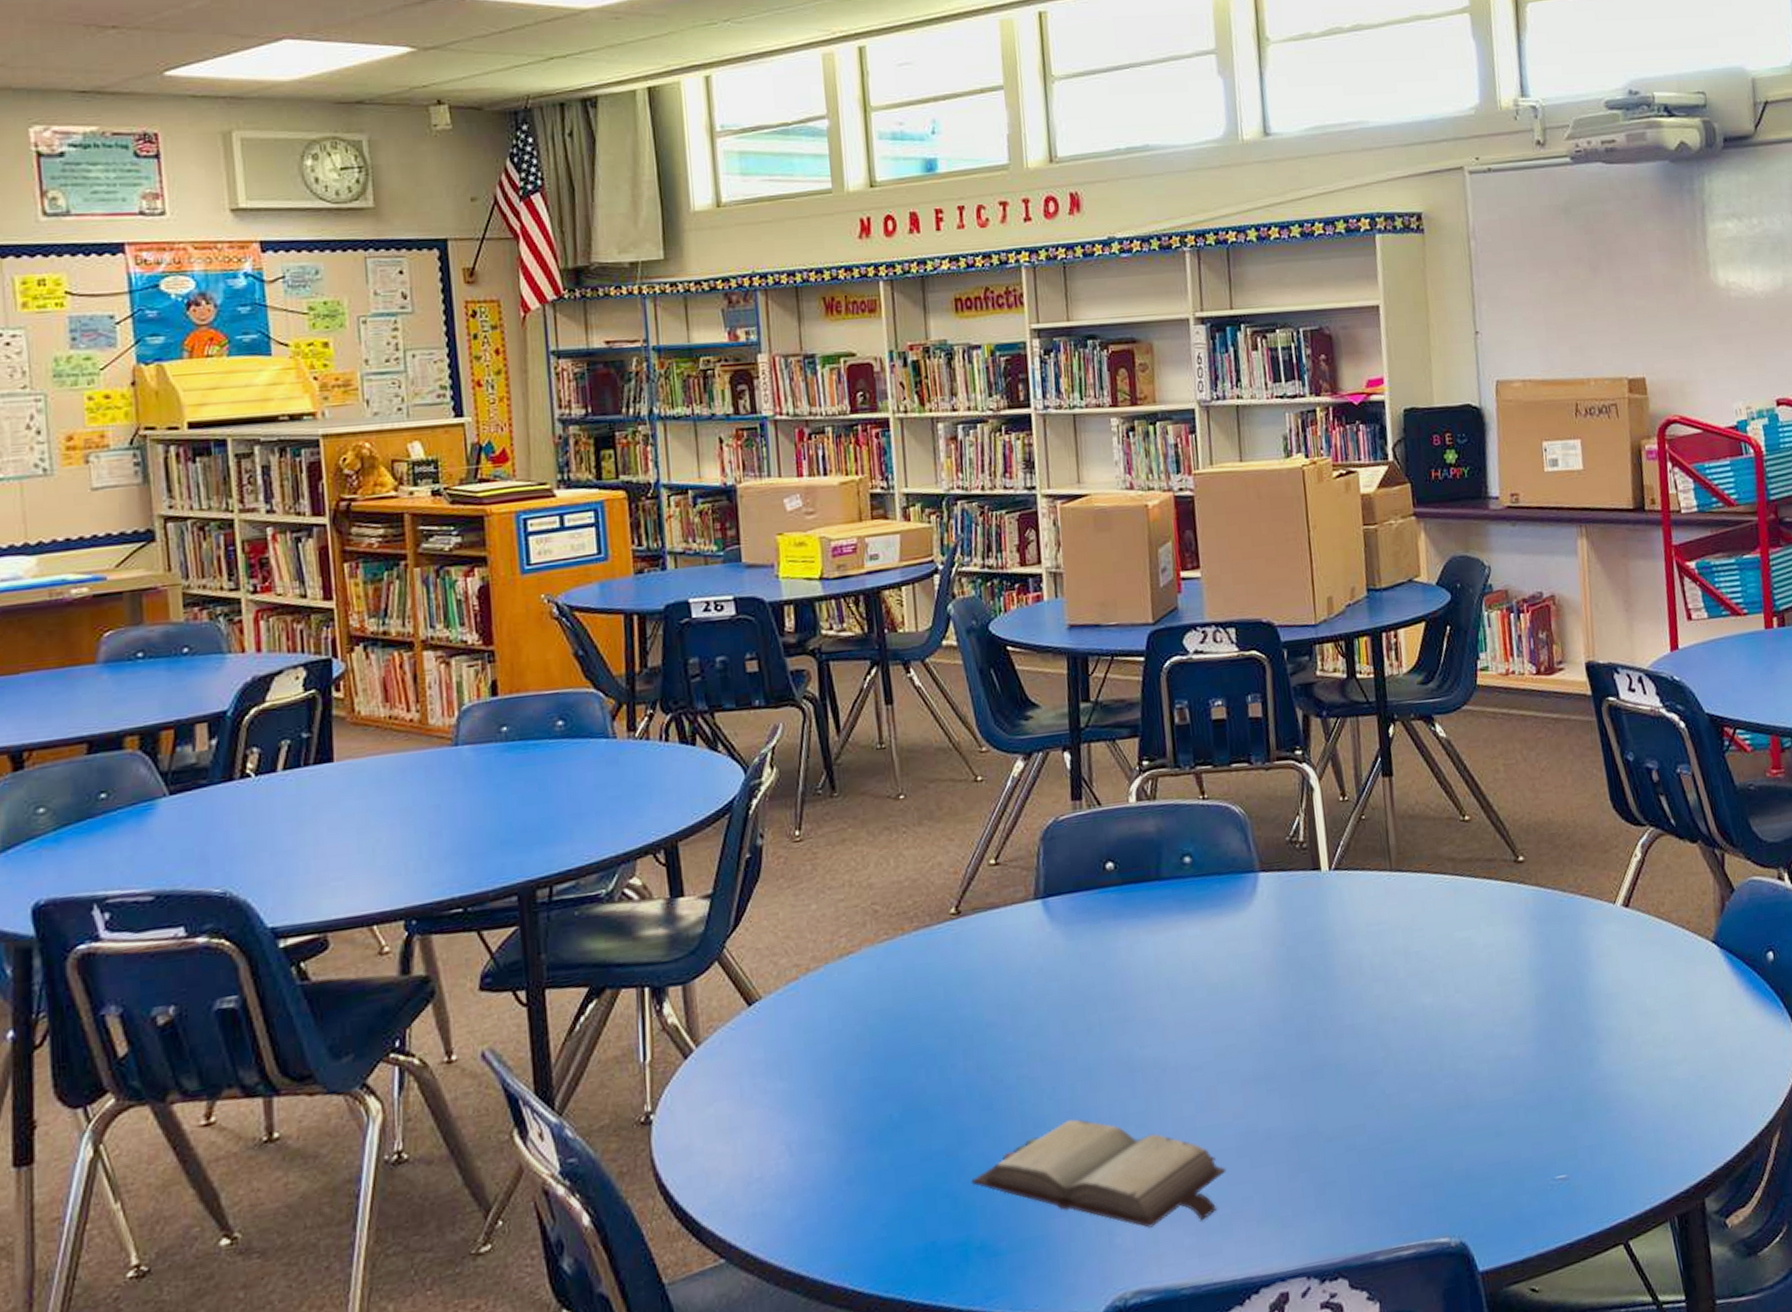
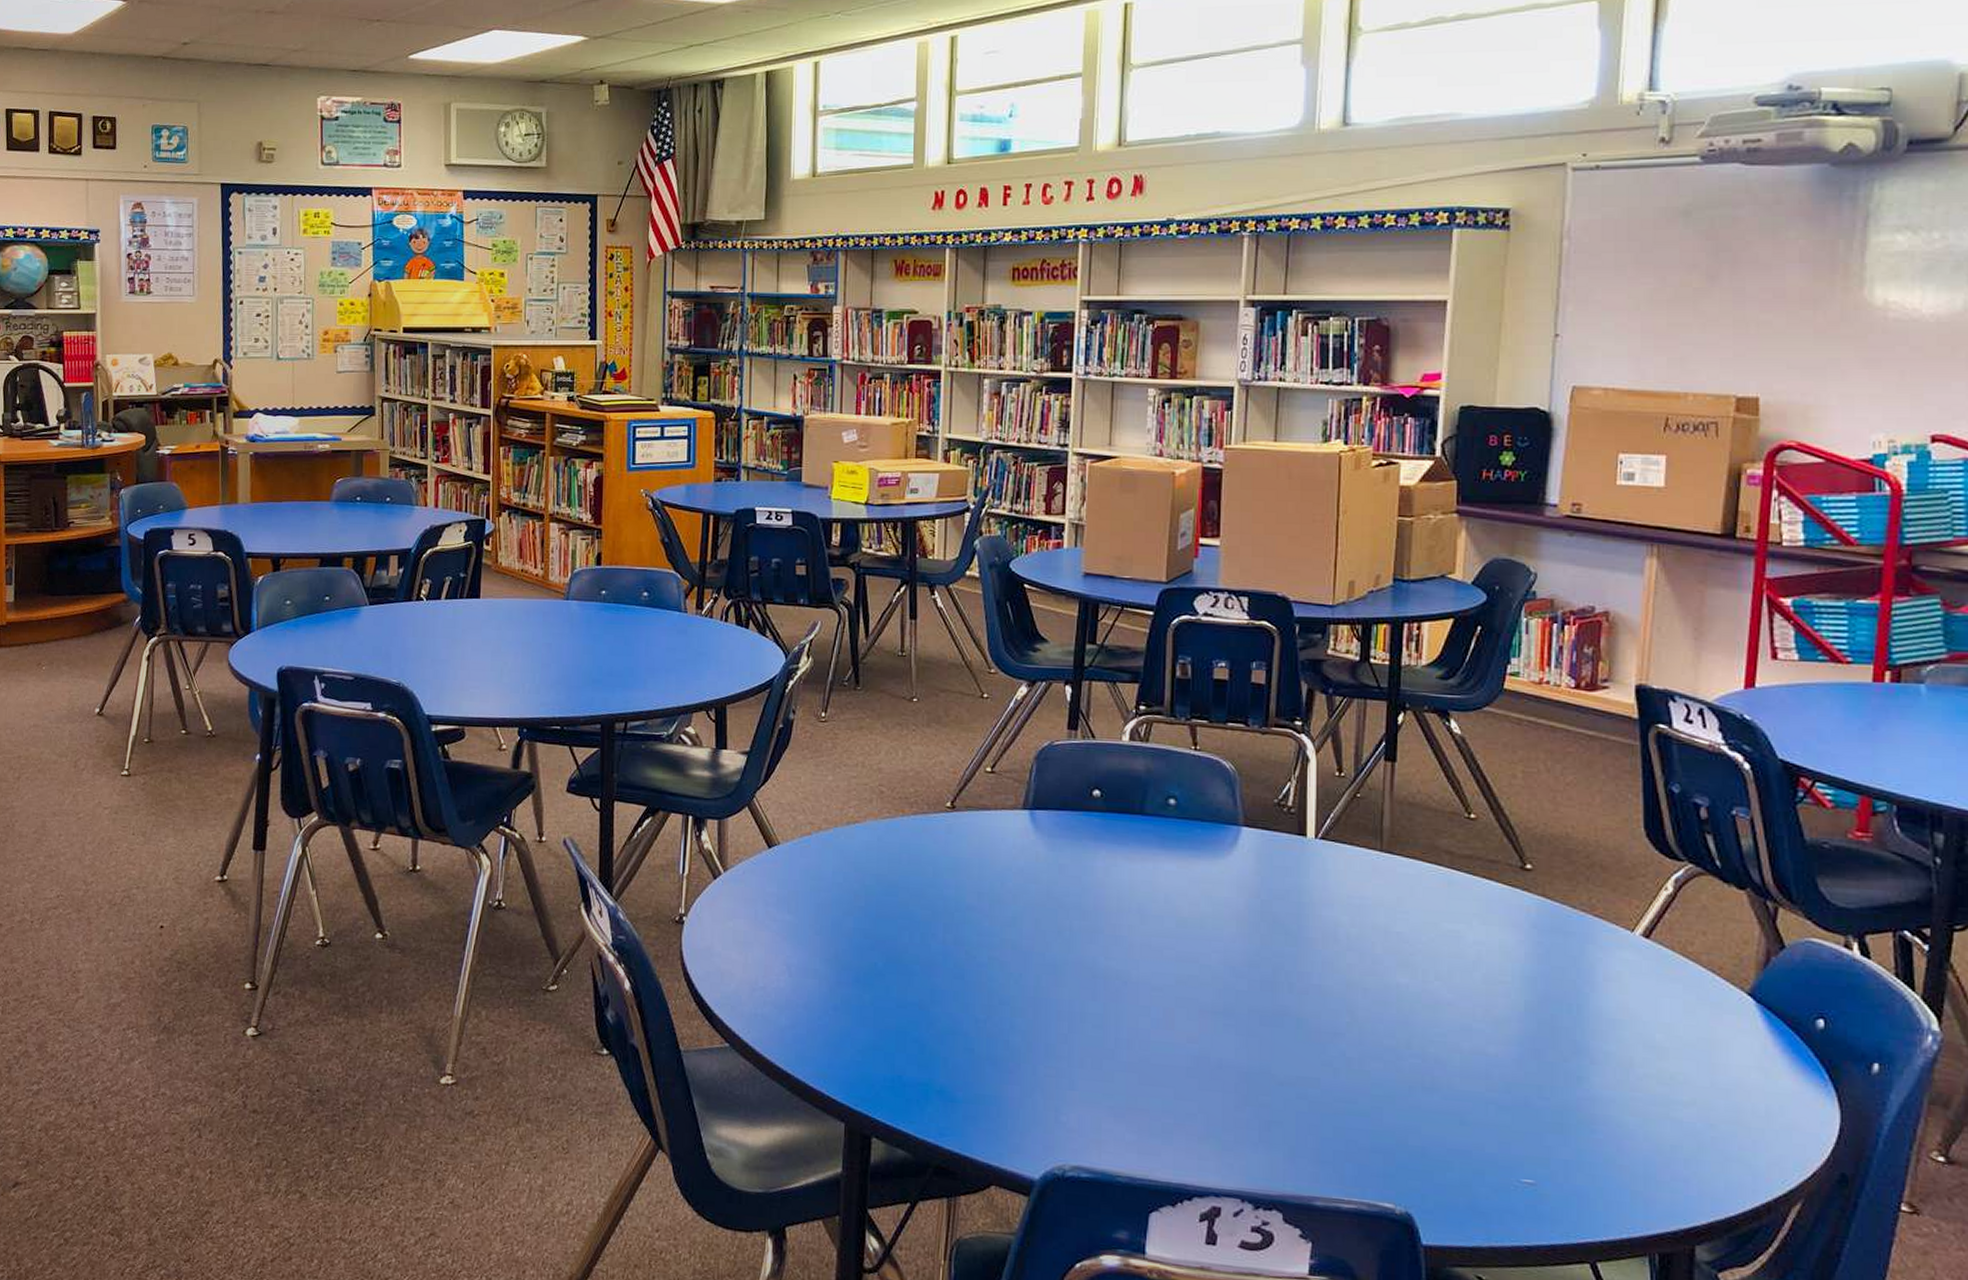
hardback book: present [971,1118,1226,1228] -> none [938,1005,1174,1122]

